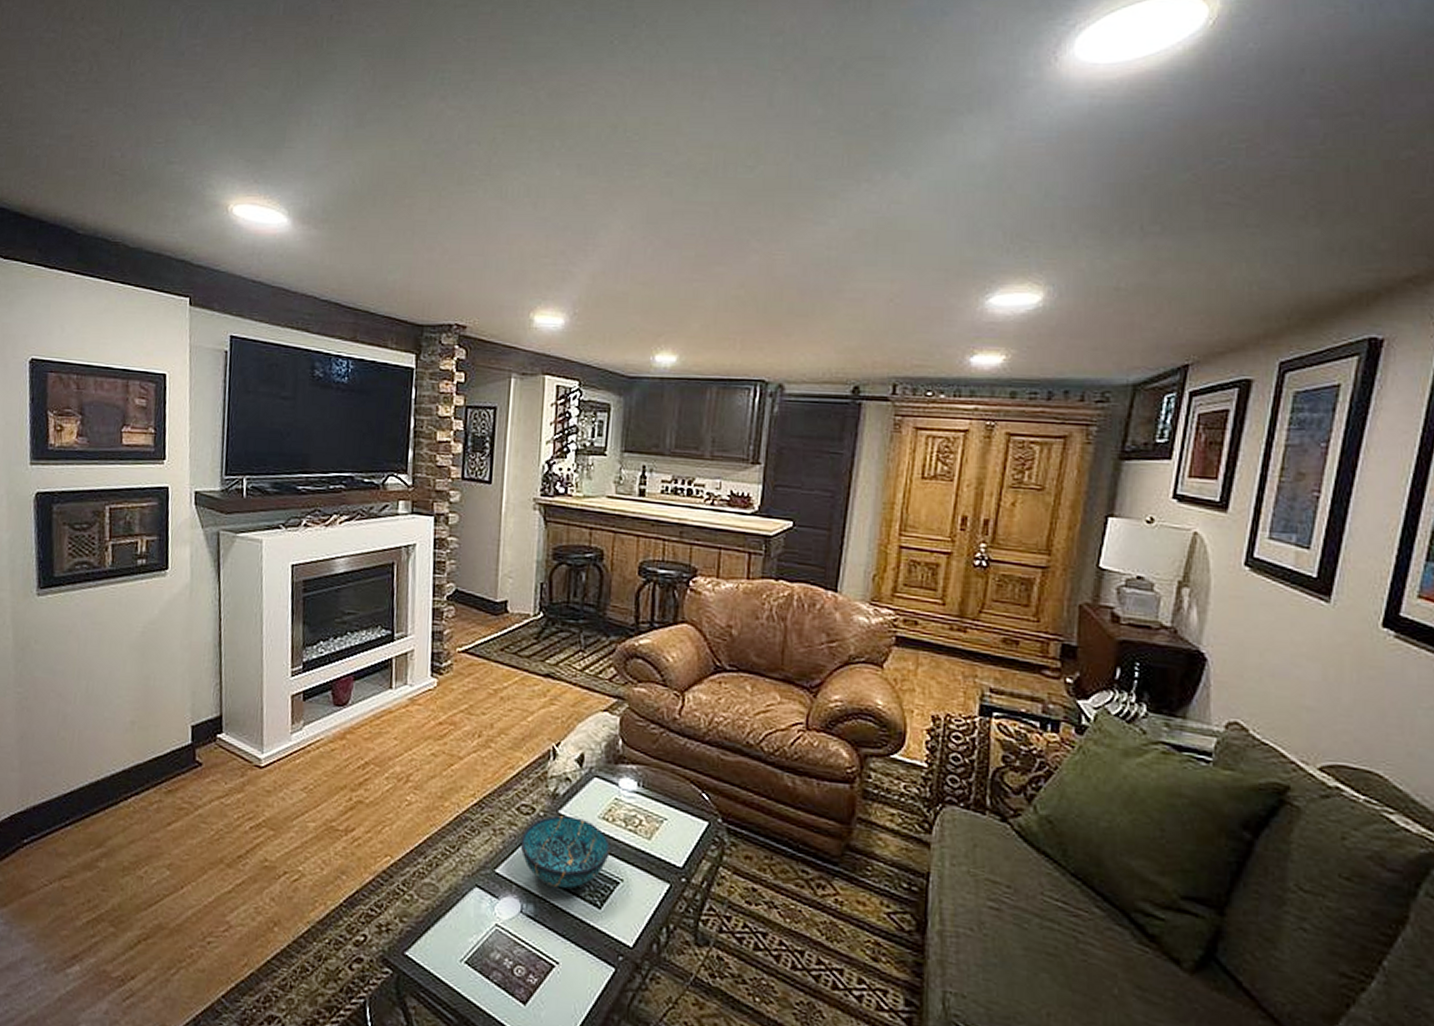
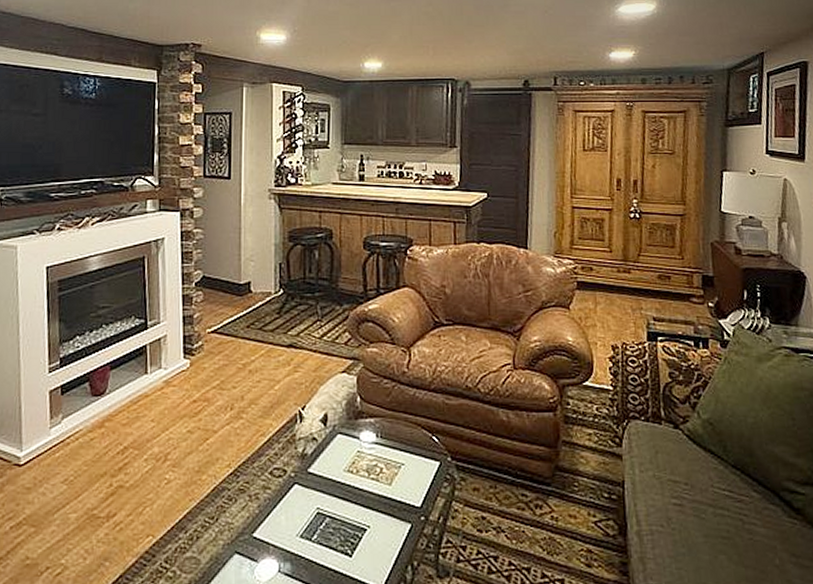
decorative bowl: present [520,815,610,889] -> none [275,474,356,542]

